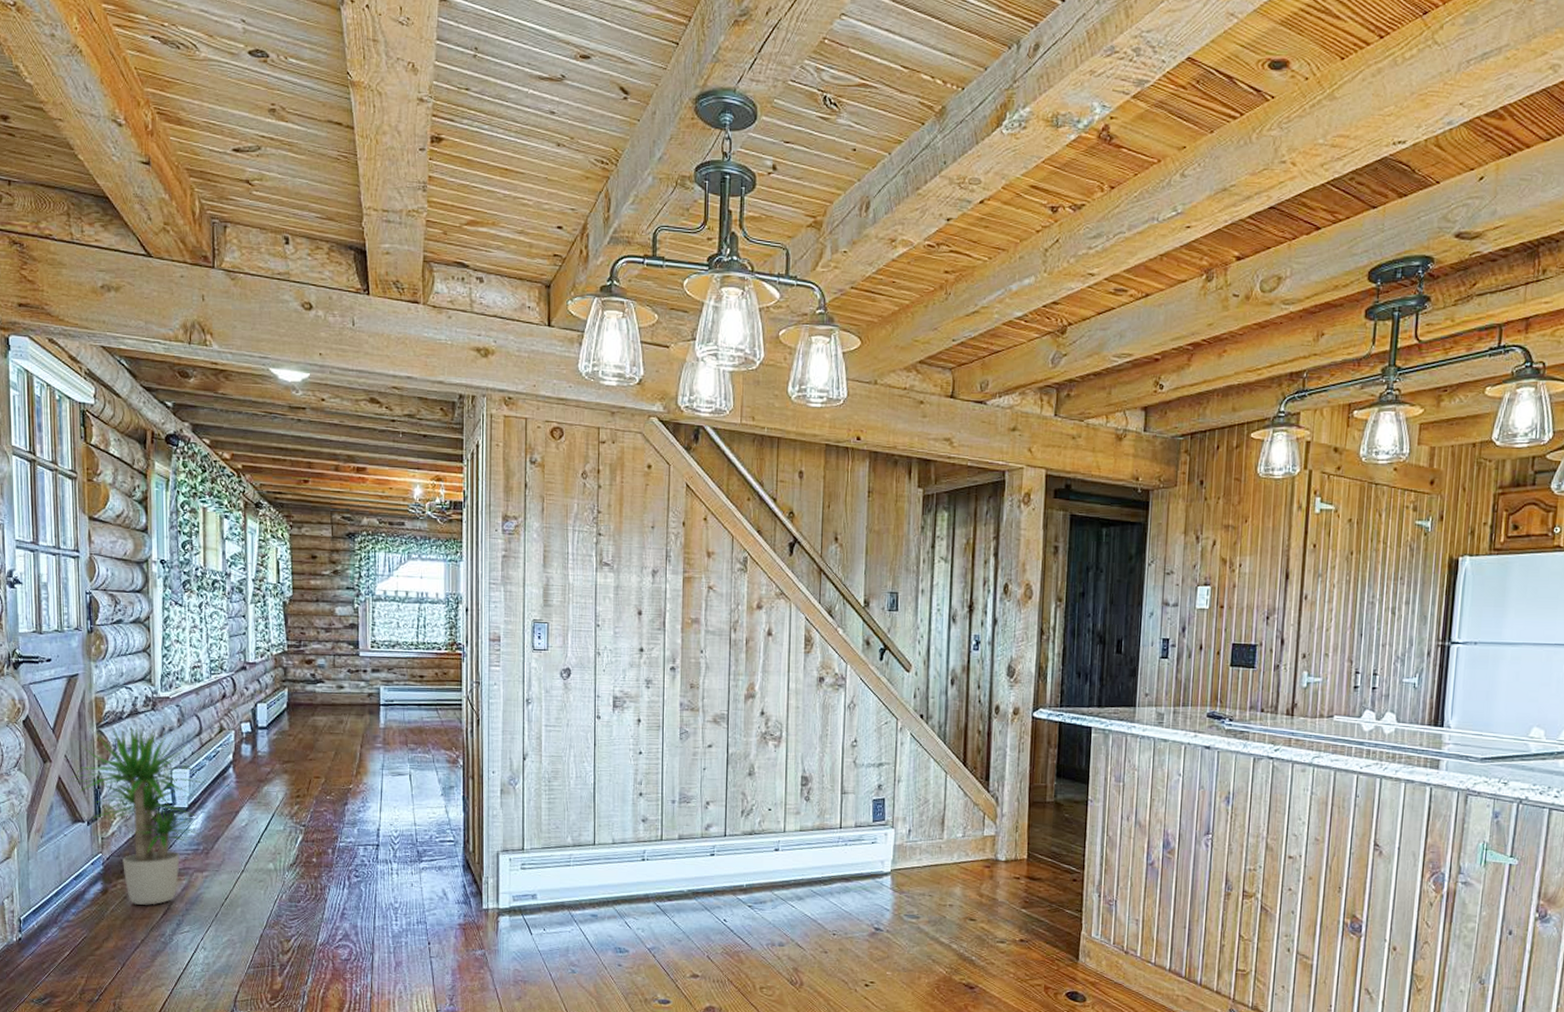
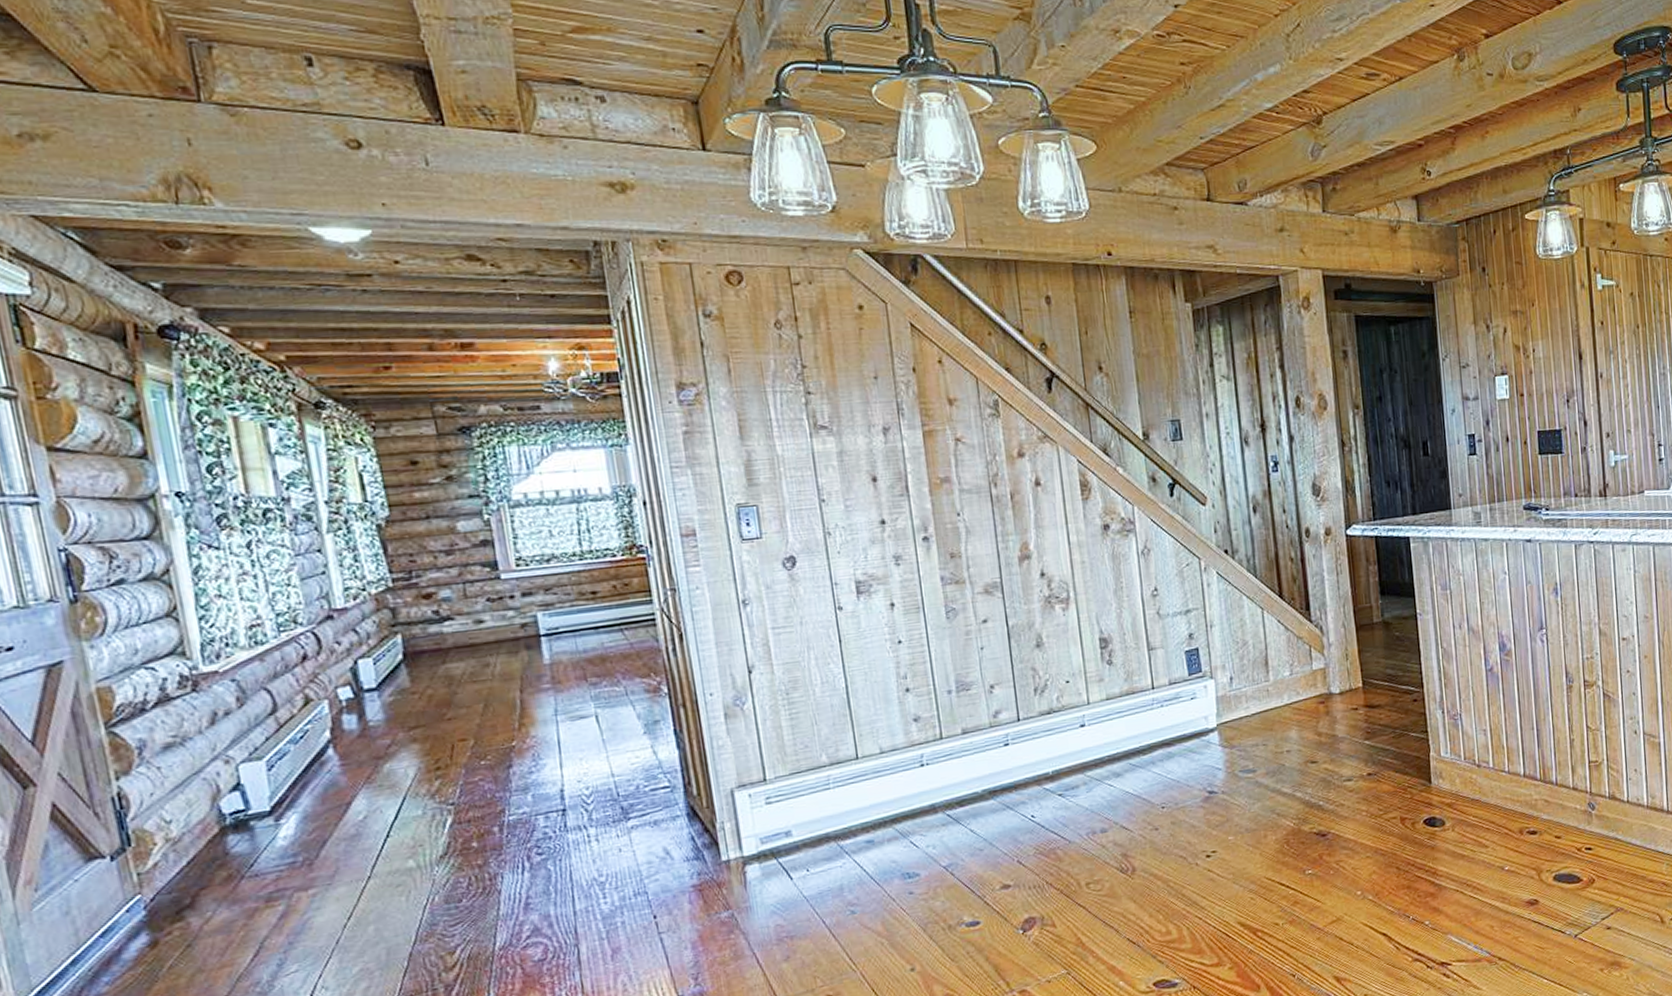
potted plant: present [68,726,204,905] -> none [67,717,297,952]

